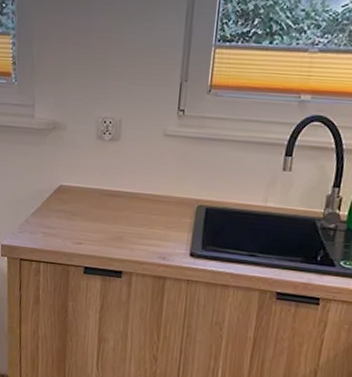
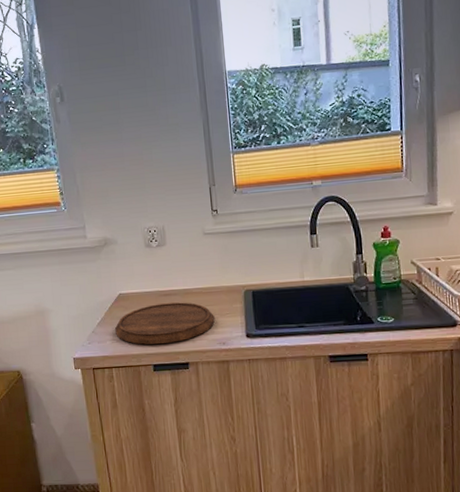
cutting board: none [49,203,159,248] -> present [115,302,215,345]

